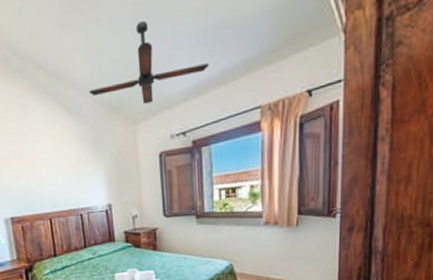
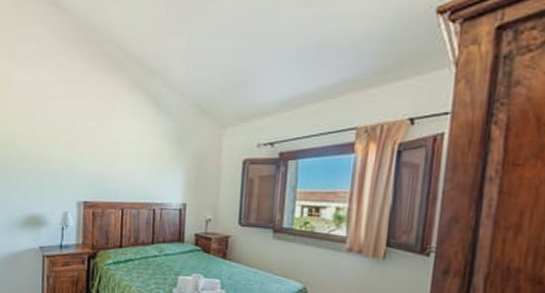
ceiling fan: present [89,20,209,104] -> none [181,31,307,110]

